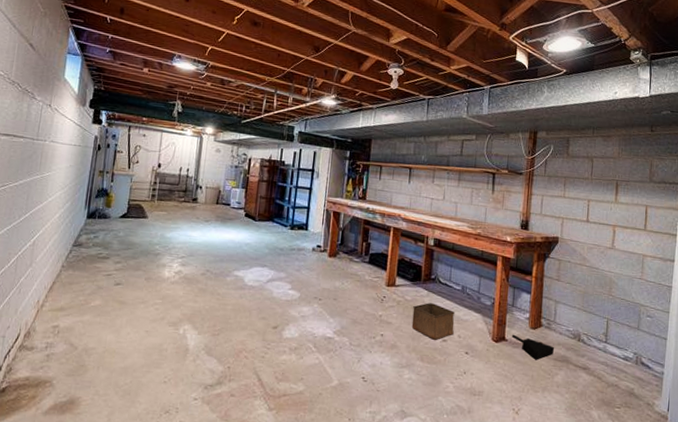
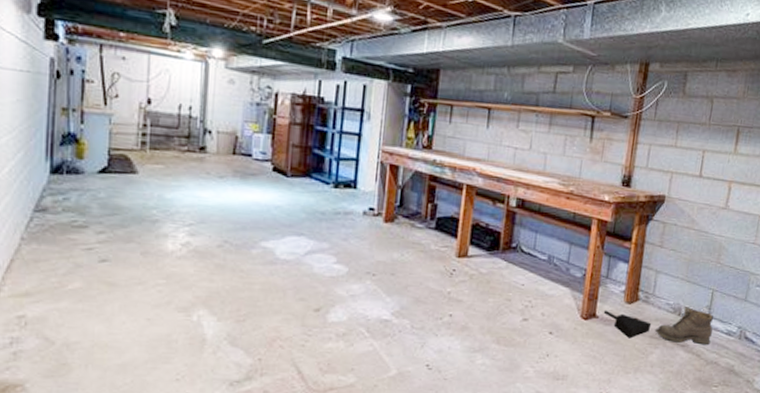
storage bin: present [411,303,455,340] -> none [486,276,539,319]
boot: none [558,333,611,369] -> present [654,307,714,346]

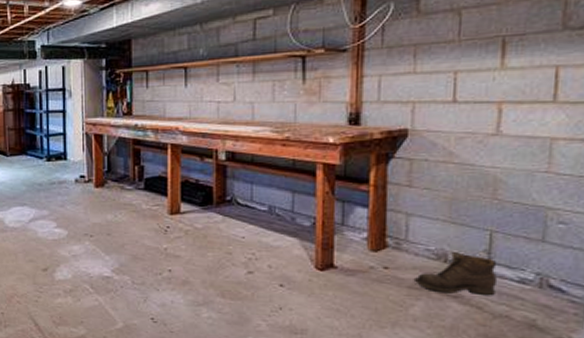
dustpan: present [603,310,652,339] -> none [343,259,408,290]

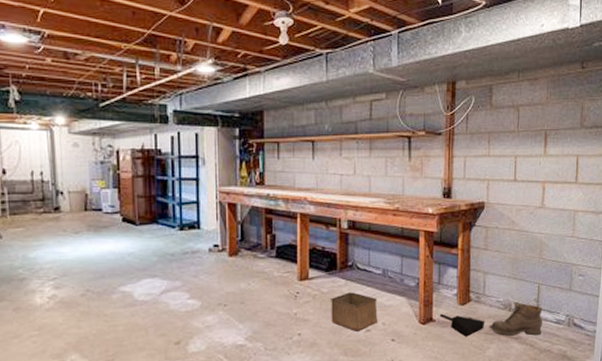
storage bin: none [206,230,262,272] -> present [331,292,378,331]
dustpan: none [343,259,408,290] -> present [439,313,485,337]

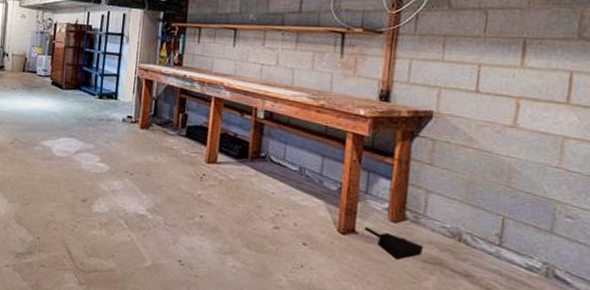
storage bin: present [331,292,378,331] -> none [236,183,291,227]
boot: present [489,302,543,336] -> none [428,232,508,279]

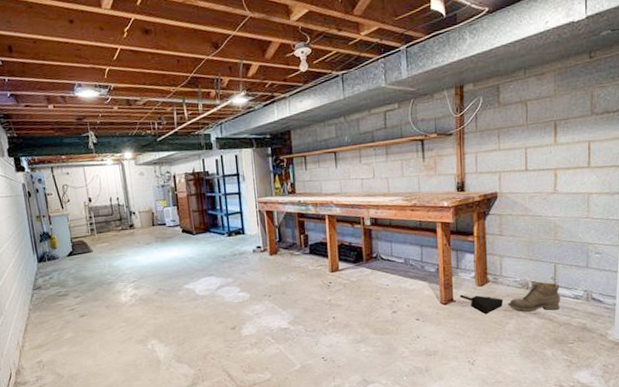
boot: none [428,232,508,279] -> present [507,281,561,312]

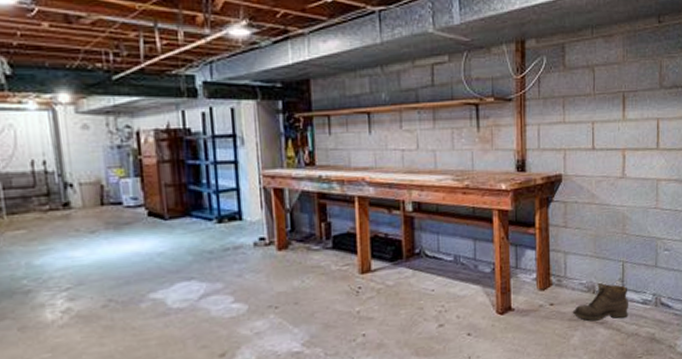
dustpan: present [459,294,504,314] -> none [518,300,568,326]

